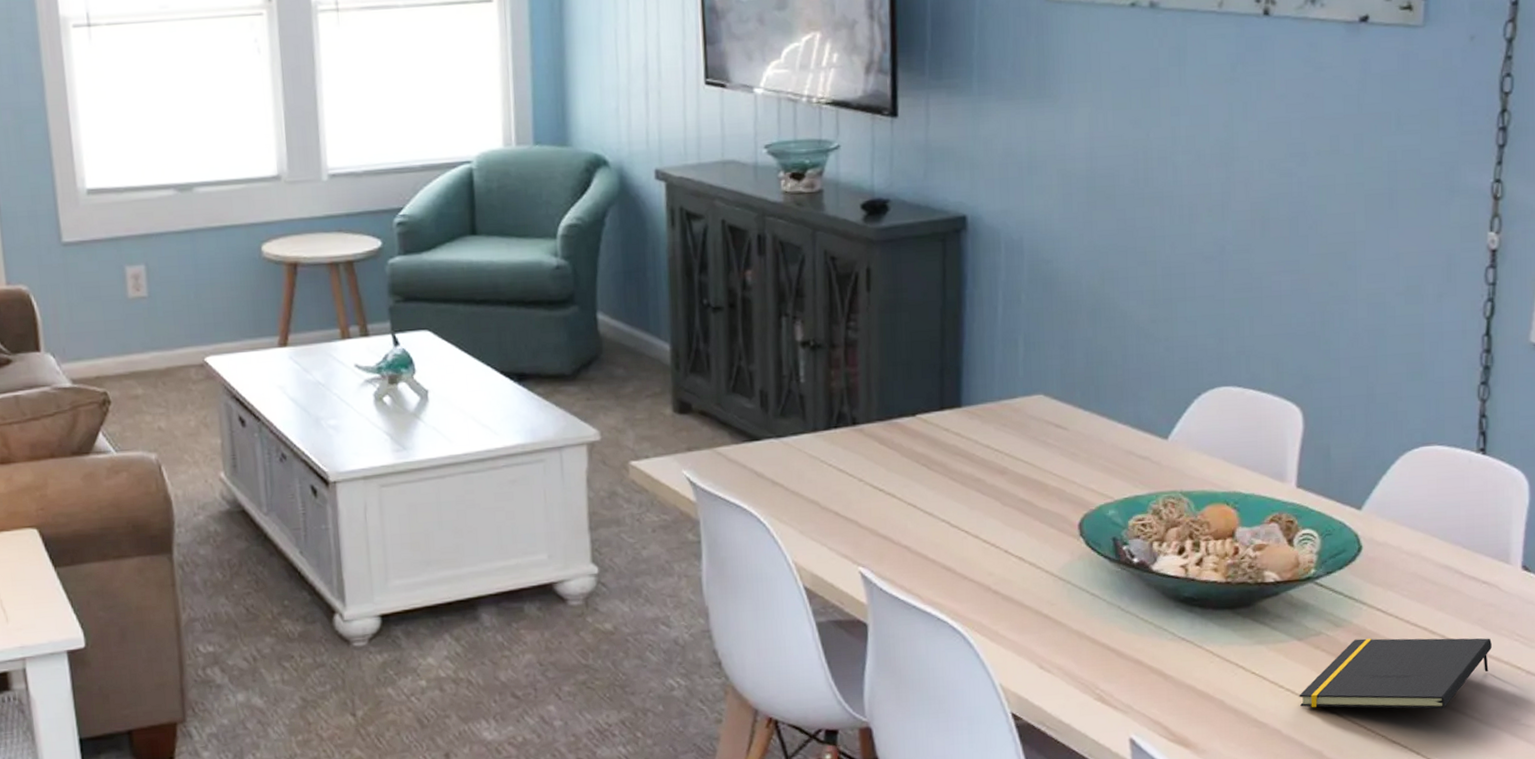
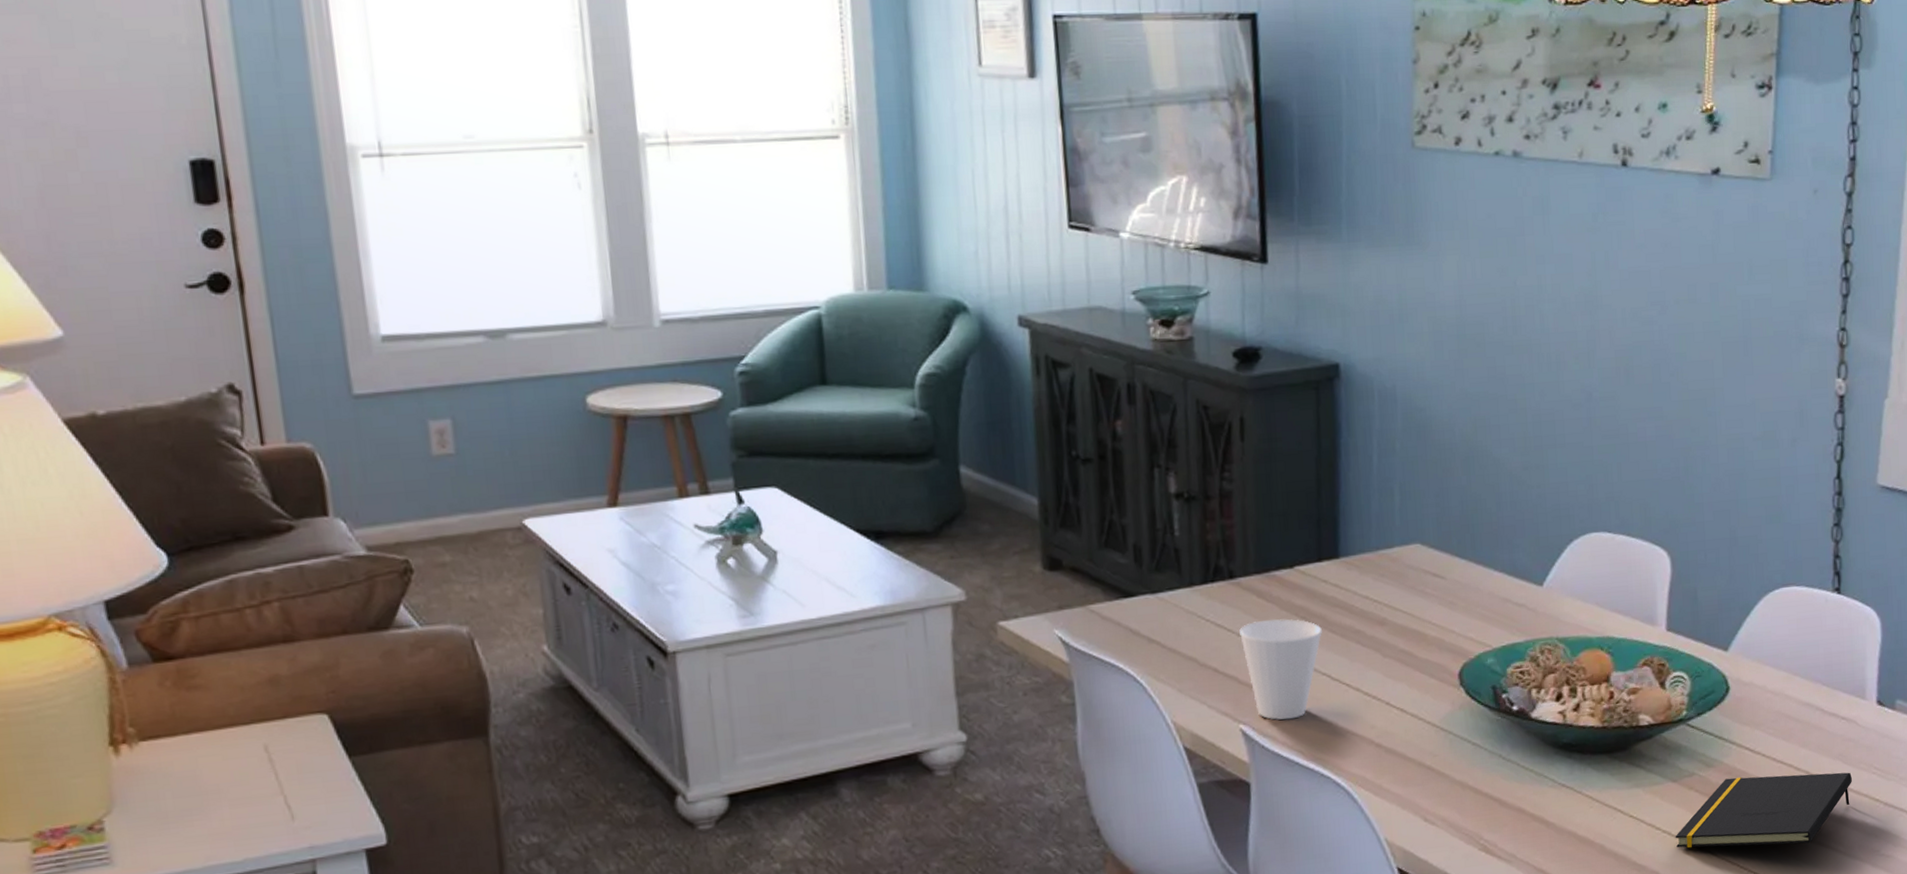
cup: none [861,465,943,564] -> present [1239,618,1322,720]

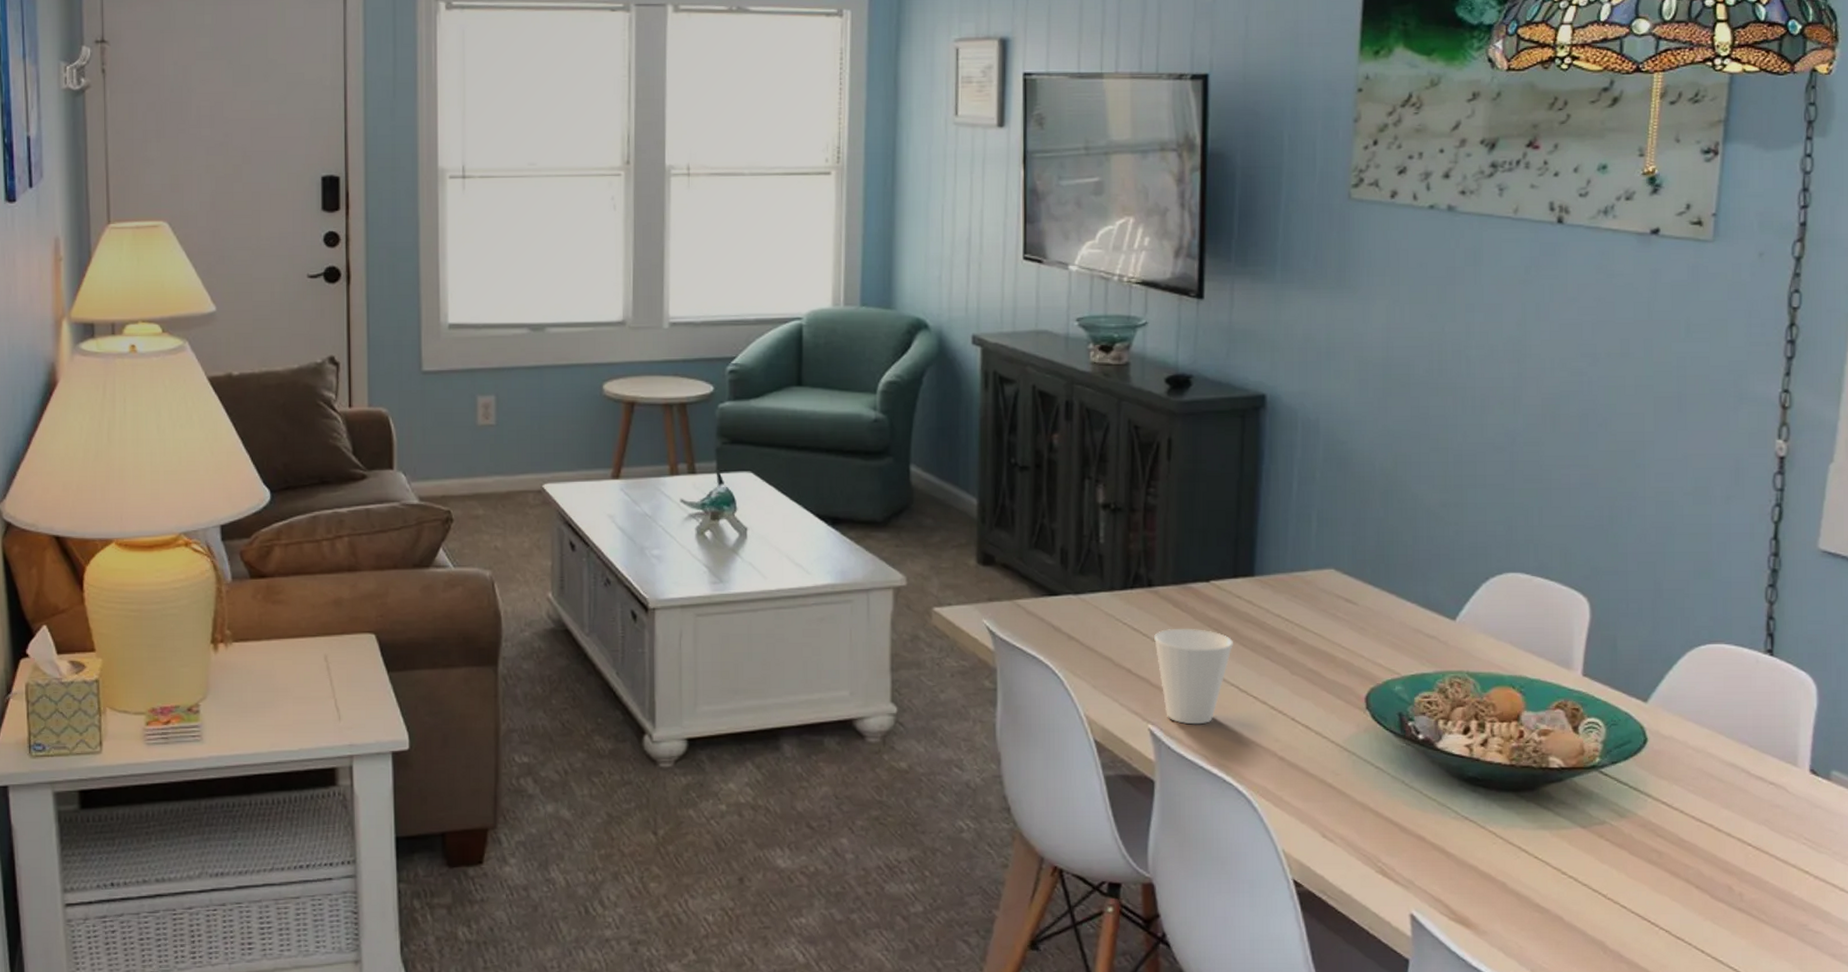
notepad: present [1675,772,1852,848] -> none [1582,831,1779,908]

